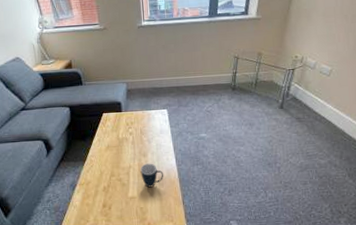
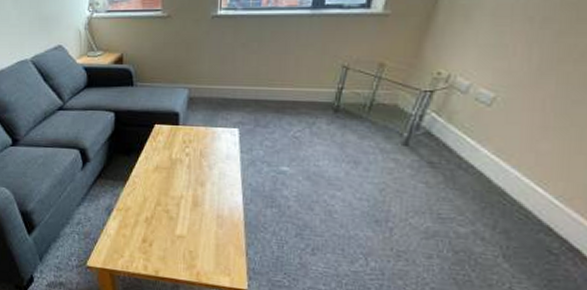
mug: present [140,163,164,188] -> none [194,195,225,228]

